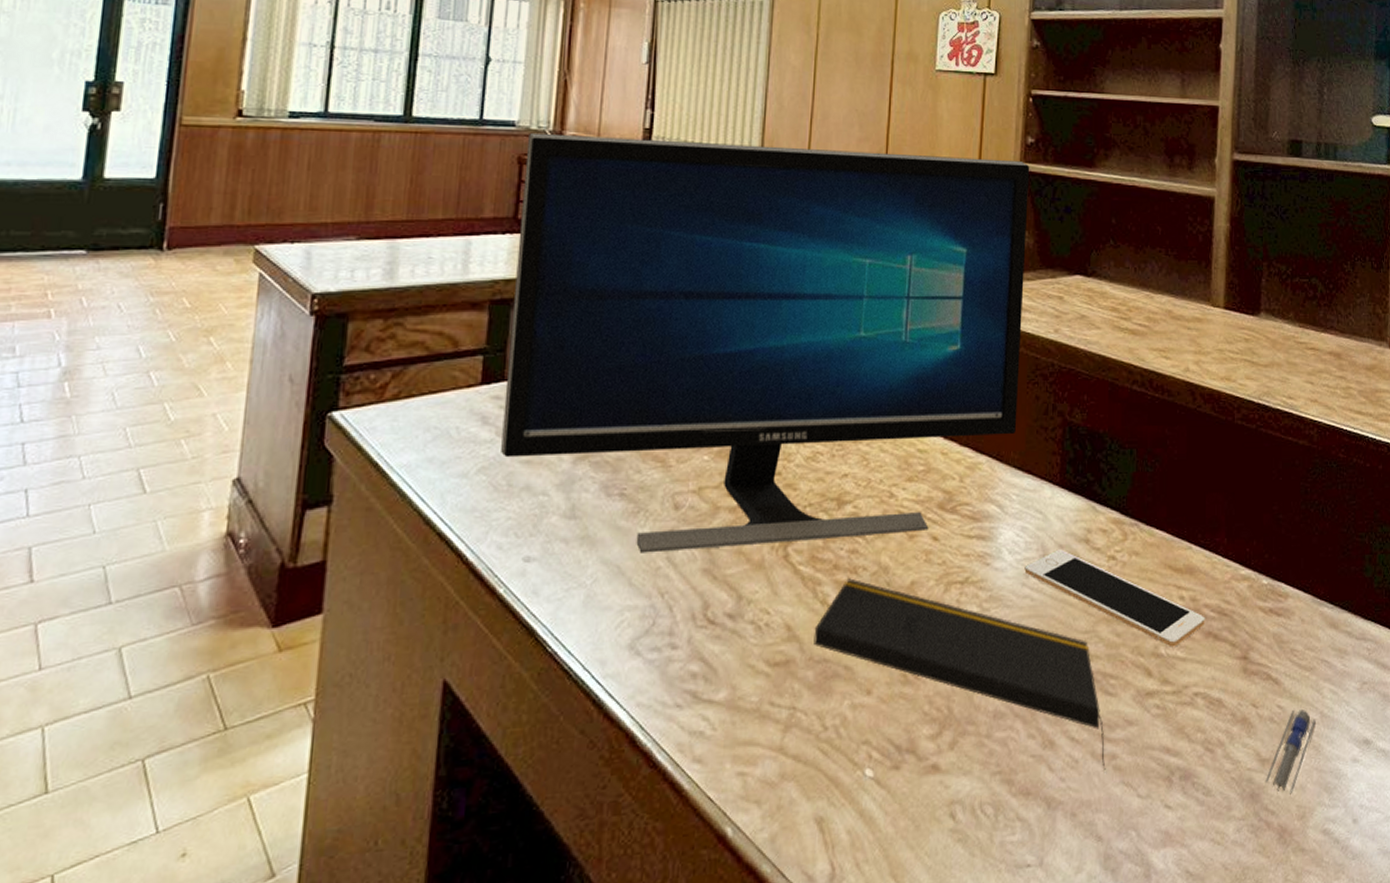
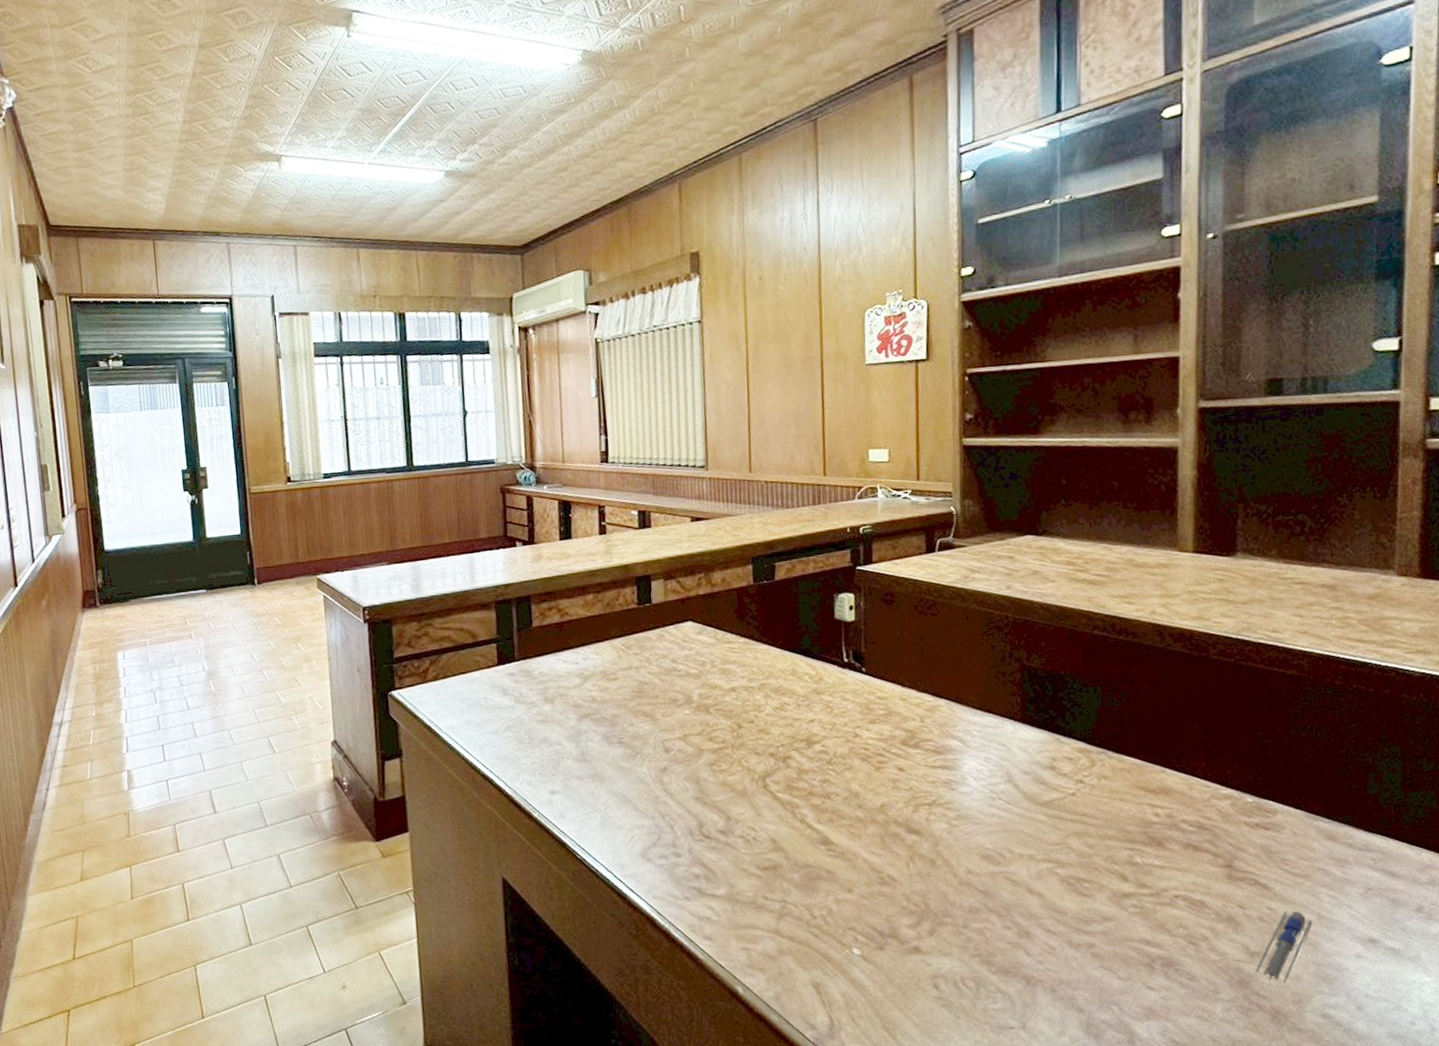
computer monitor: present [501,132,1030,553] -> none [506,437,974,786]
notepad: present [814,578,1106,773] -> none [796,802,1084,959]
cell phone: present [1024,549,1205,647] -> none [990,775,1184,857]

